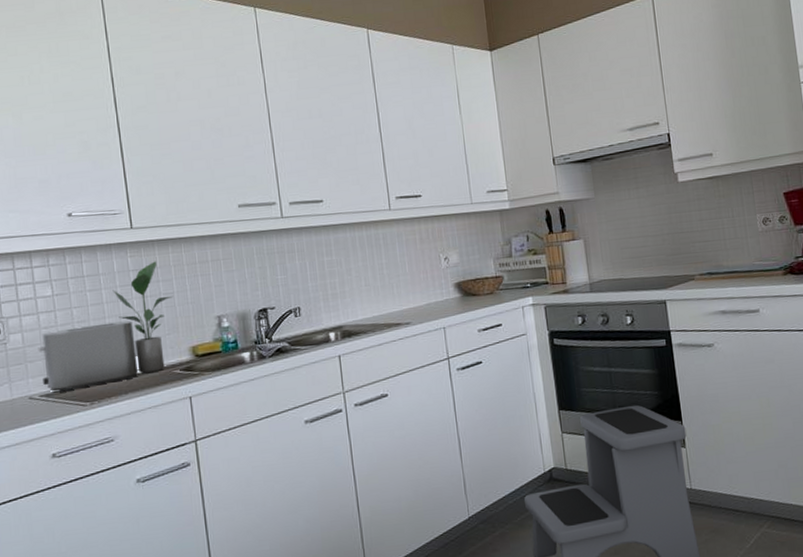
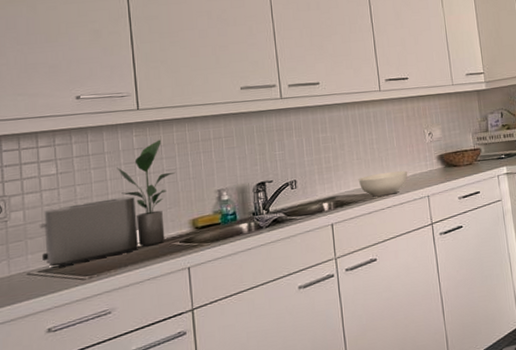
bowl: none [367,299,422,327] -> present [358,170,408,197]

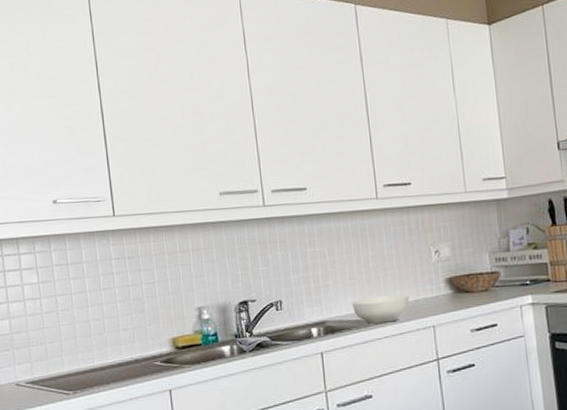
toaster: present [39,196,139,267] -> none [24,310,120,380]
potted plant: present [117,139,176,247] -> none [95,249,154,365]

